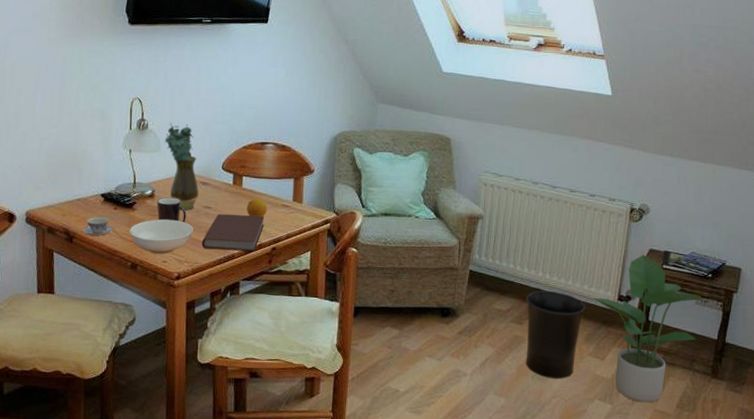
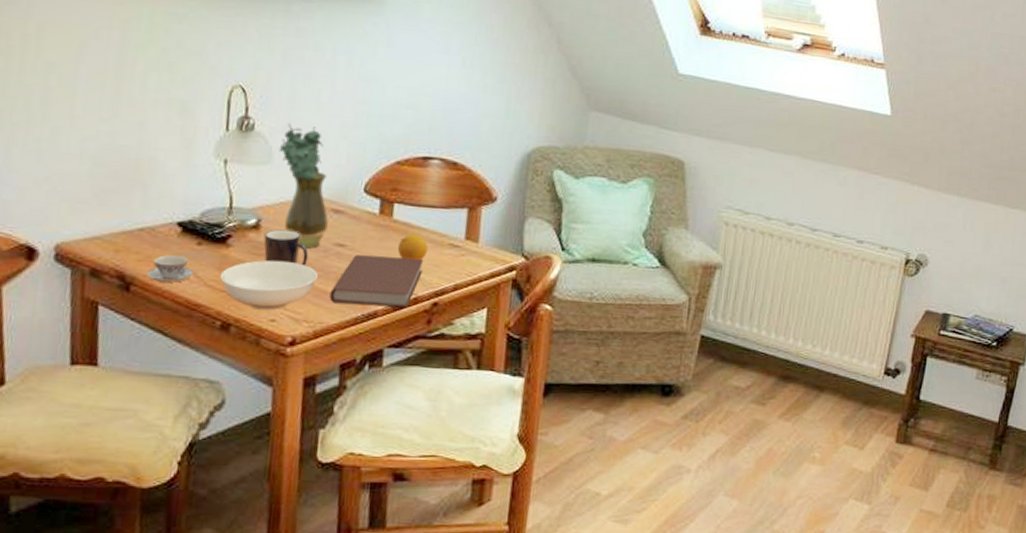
waste bin: present [525,291,586,379] -> none [766,362,845,474]
potted plant: present [594,254,703,403] -> none [855,317,984,502]

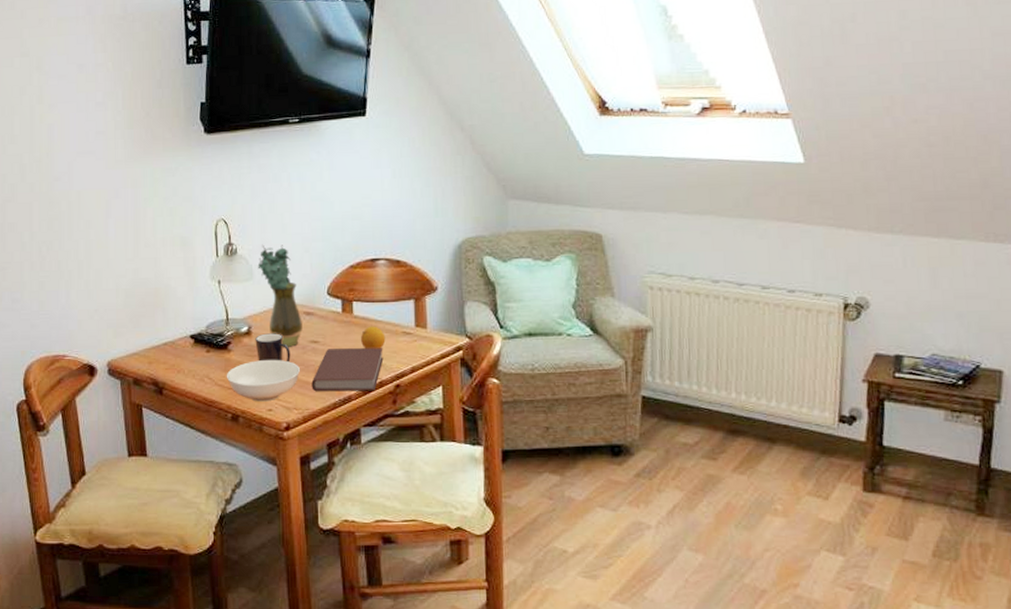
teacup: present [146,254,195,283] -> none [173,362,207,385]

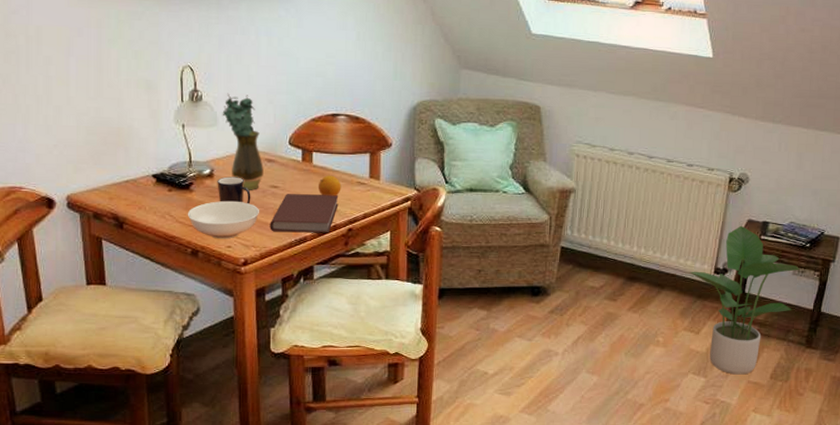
potted plant: none [806,361,953,552] -> present [689,225,800,375]

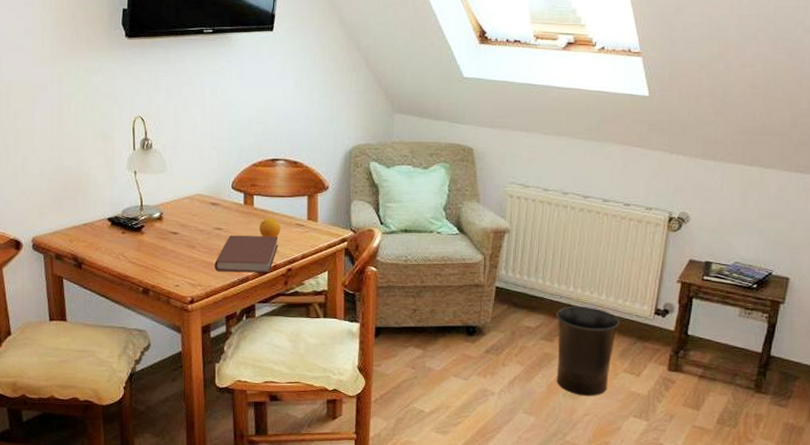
bowl: present [187,200,259,239] -> none [139,242,204,279]
mug: present [217,176,251,204] -> none [166,219,197,246]
vase: present [222,93,264,190] -> none [170,141,208,232]
waste bin: none [619,266,681,354] -> present [556,306,620,396]
potted plant: present [689,225,800,375] -> none [629,265,746,419]

